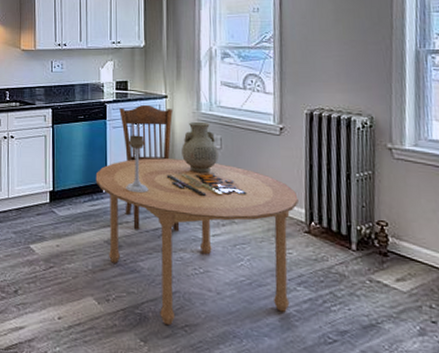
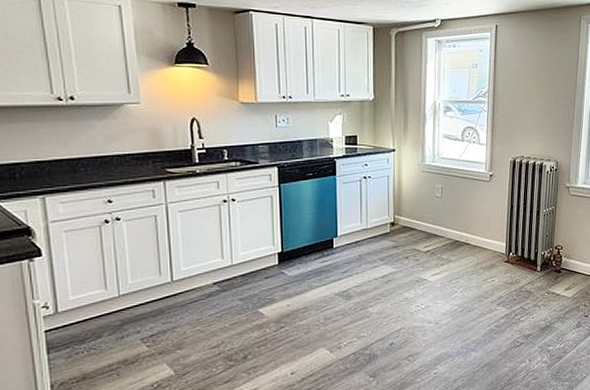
dining table: present [95,158,299,326] -> none [325,209,501,359]
dining chair: present [119,104,180,232] -> none [349,158,405,280]
candle holder: present [126,135,149,194] -> none [356,189,377,245]
vase: present [182,121,218,173] -> none [408,173,439,220]

